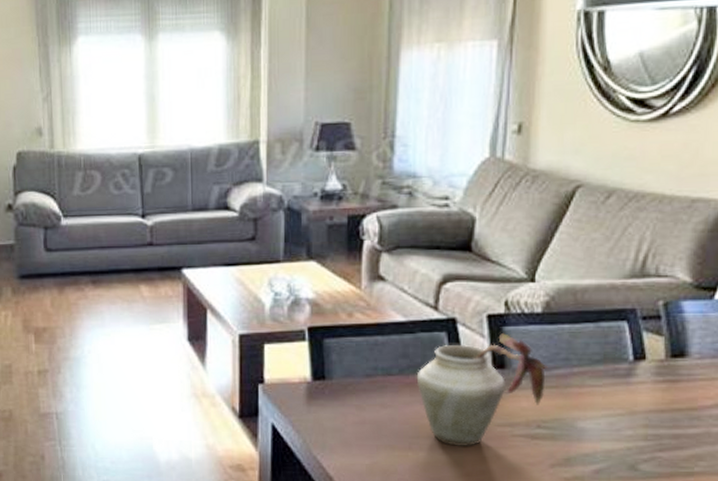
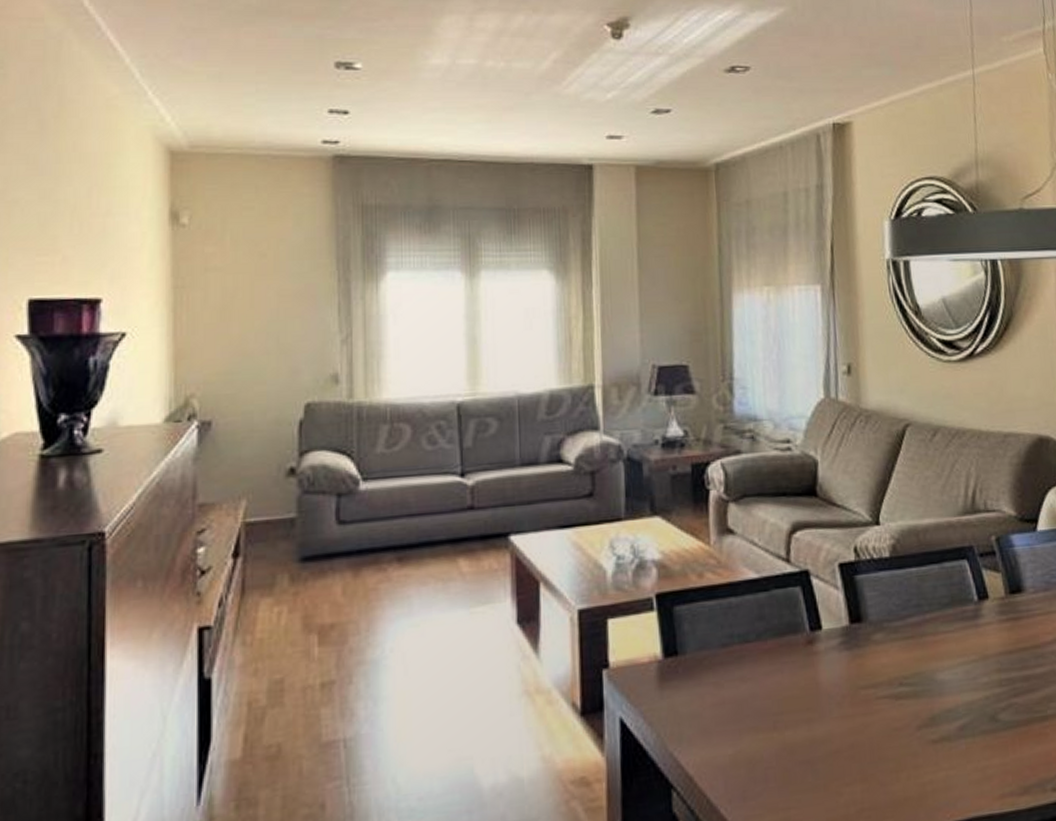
vase: present [416,333,549,447] -> none [774,583,903,720]

